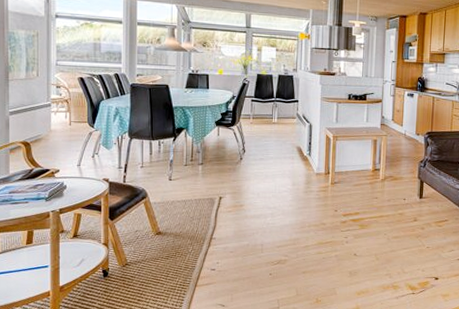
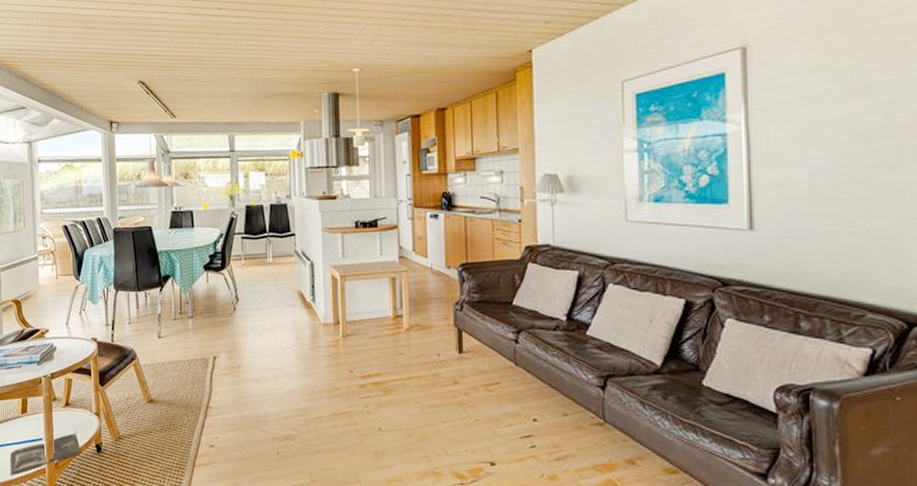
magazine: none [11,261,87,299] -> present [10,433,81,475]

